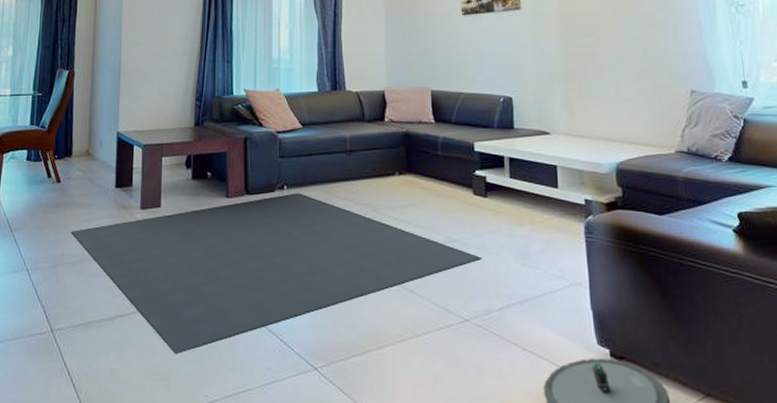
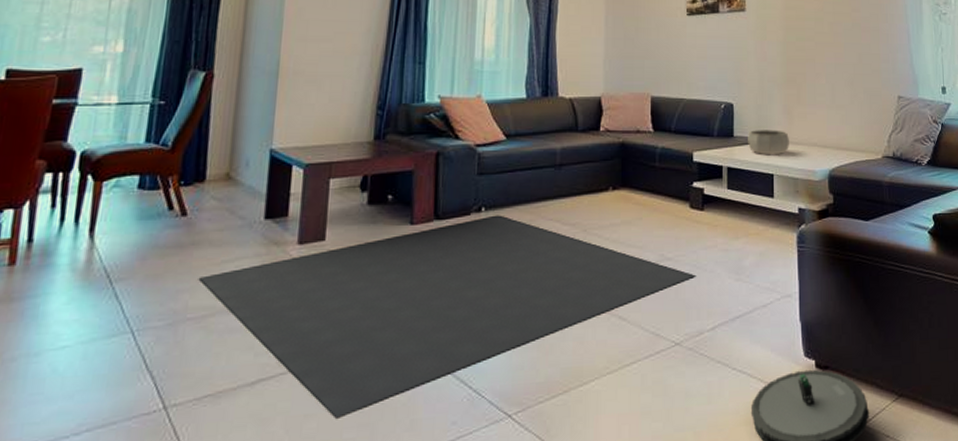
decorative bowl: none [528,122,572,147] -> present [748,130,789,155]

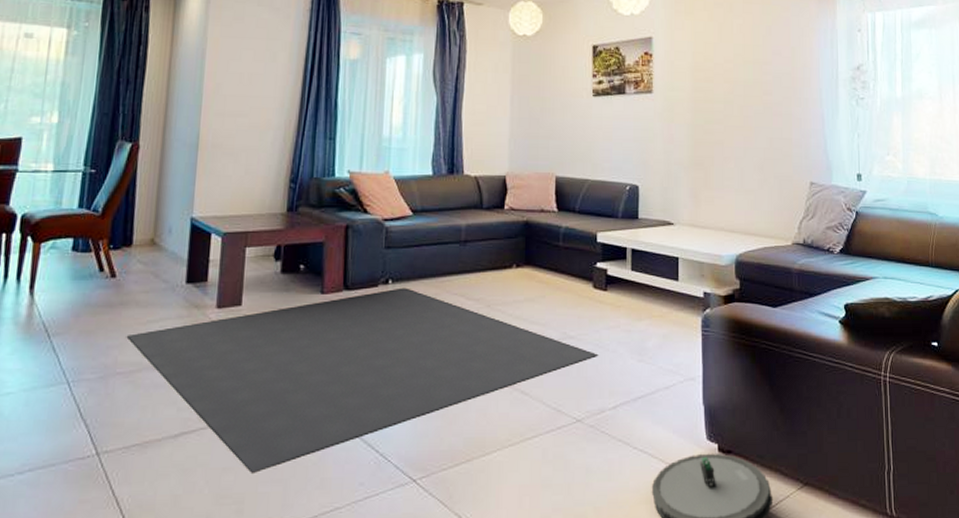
decorative bowl: present [748,130,789,155] -> none [653,212,695,239]

